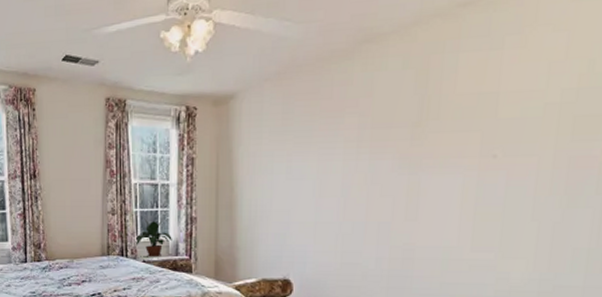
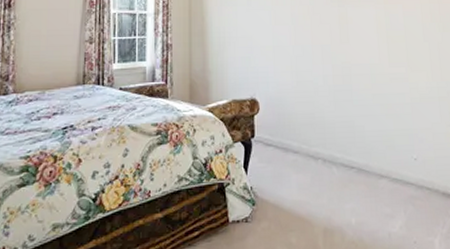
potted plant: present [134,217,172,258] -> none [111,45,149,85]

